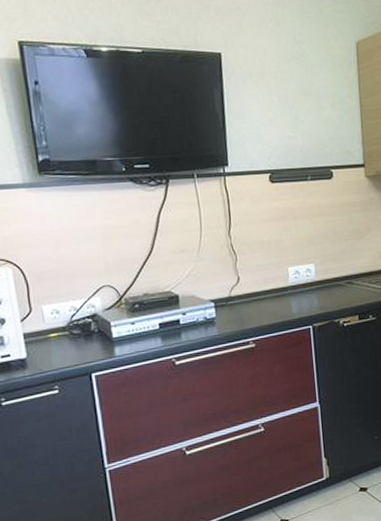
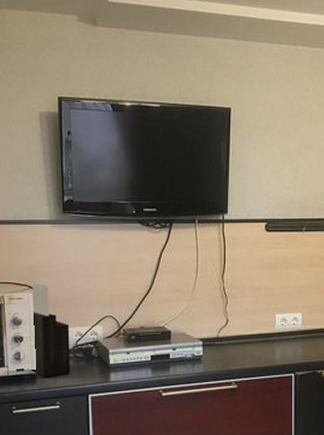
knife block: none [10,255,68,361] -> present [31,282,71,377]

